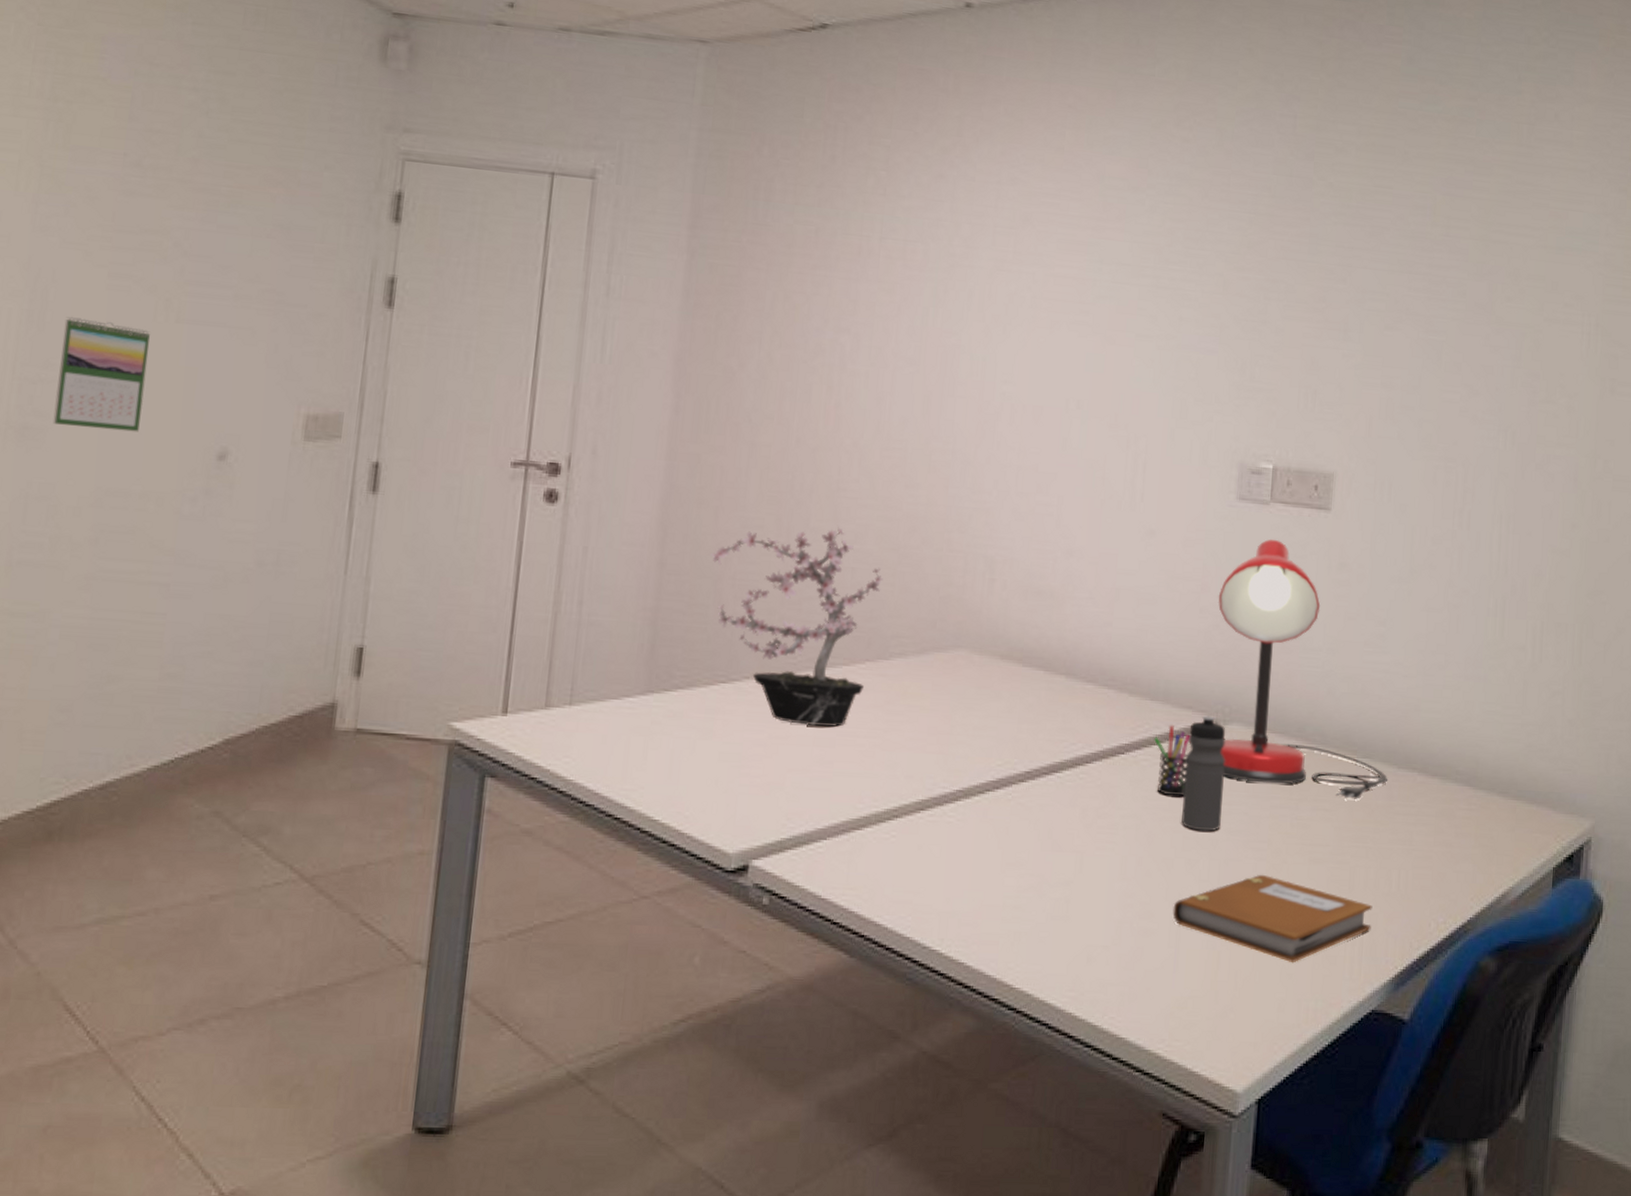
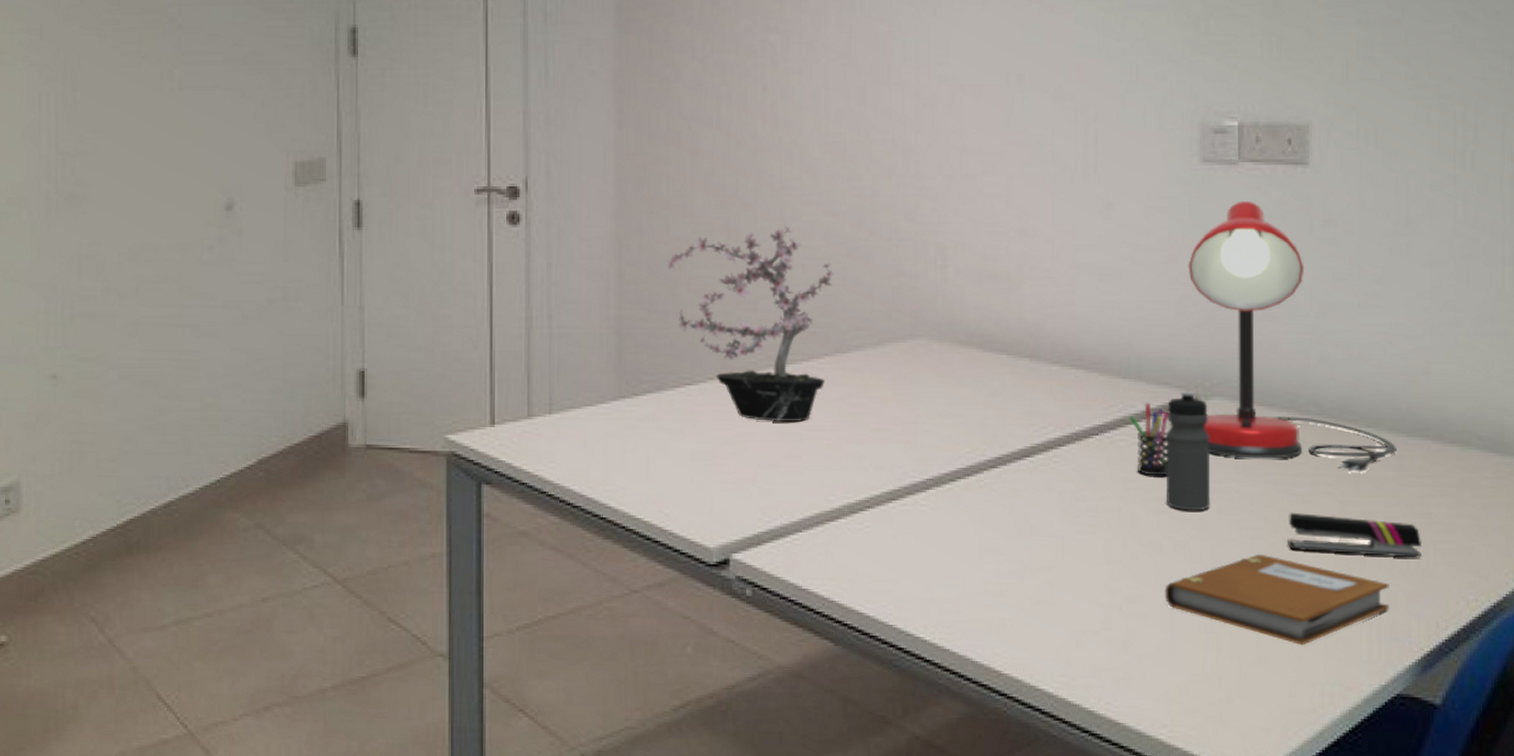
calendar: present [52,316,150,432] -> none [91,94,161,192]
stapler: none [1287,836,1404,882] -> present [1288,513,1423,558]

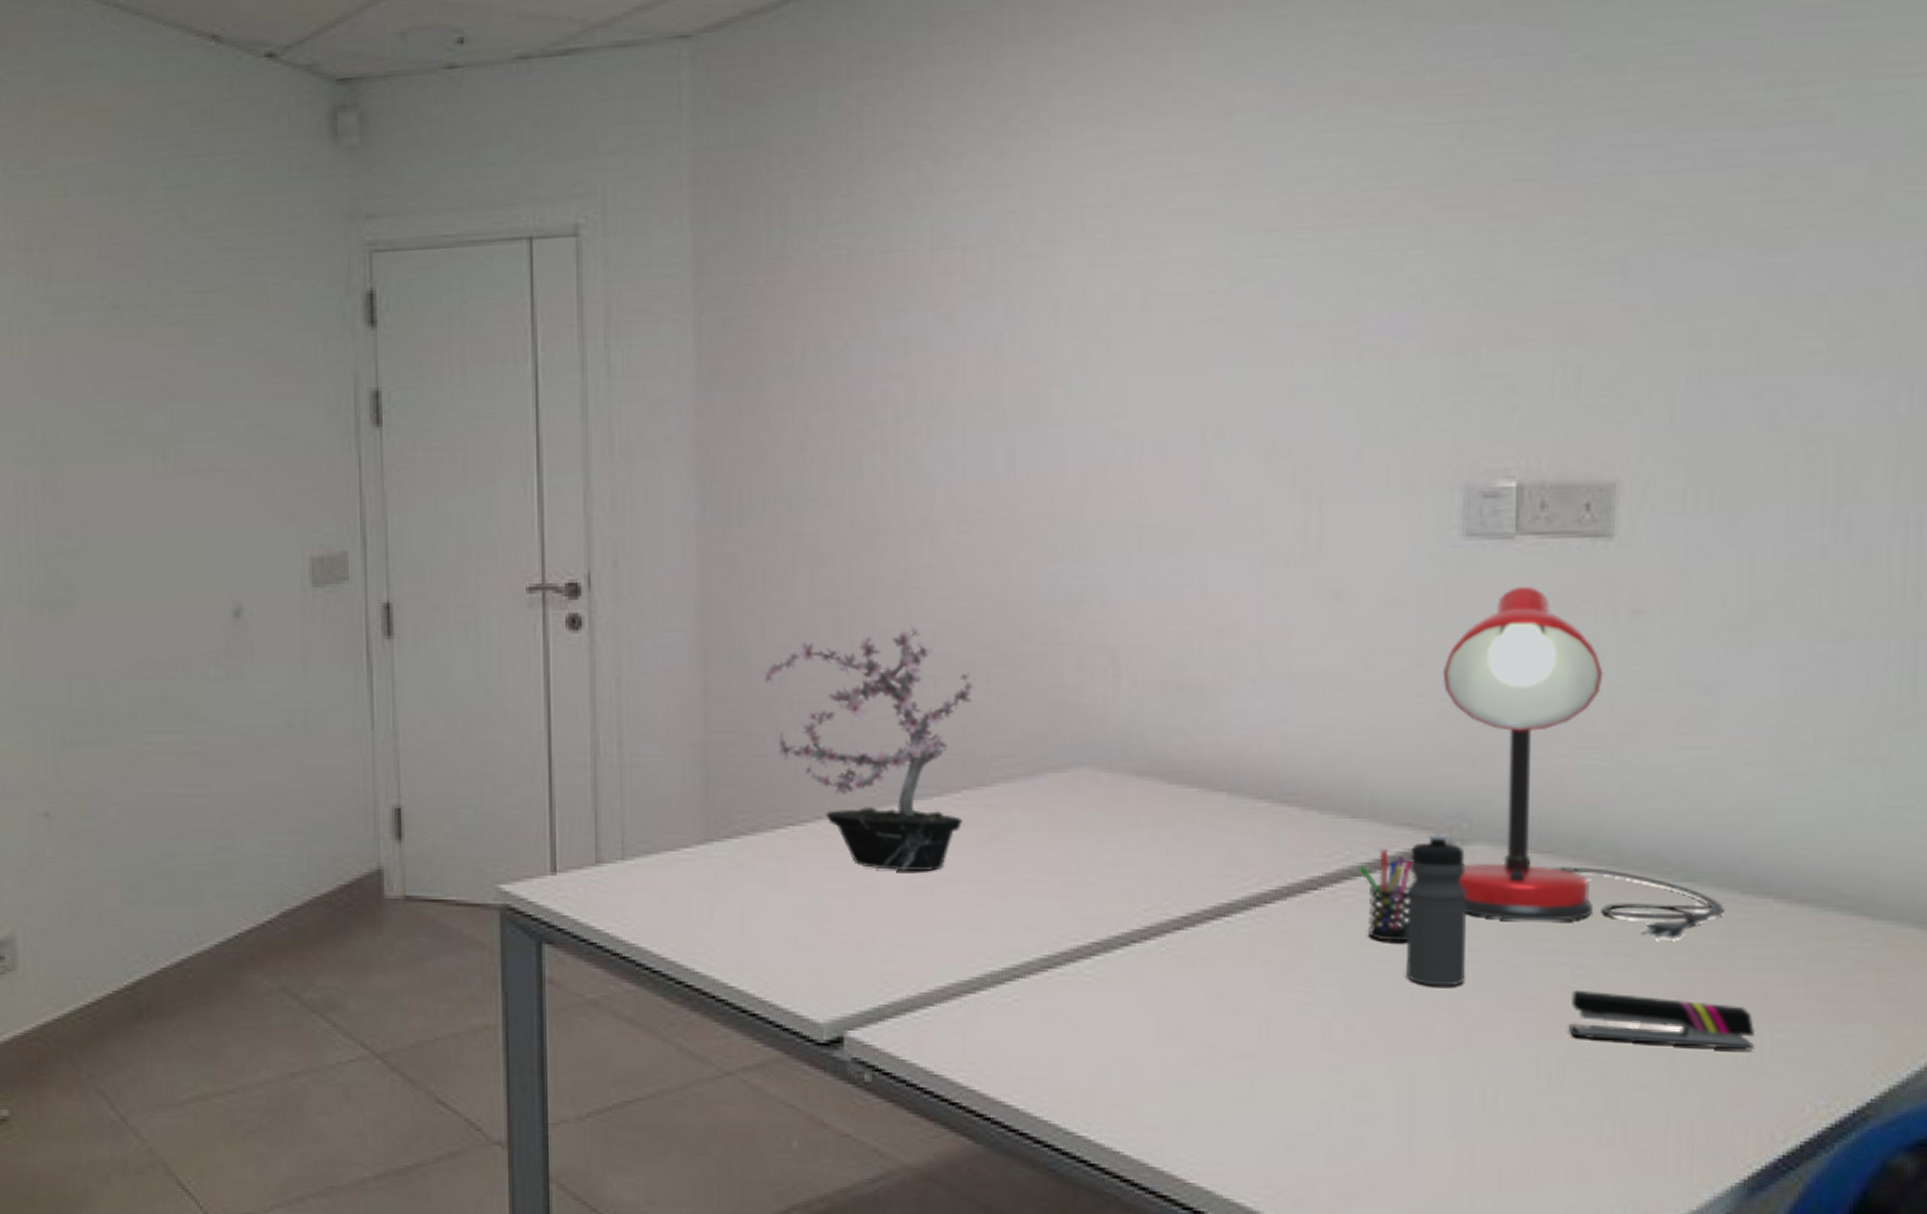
notebook: present [1164,554,1390,646] -> none [1401,1041,1708,1159]

